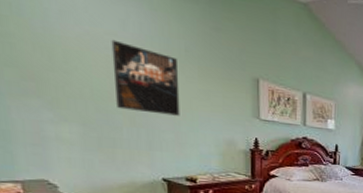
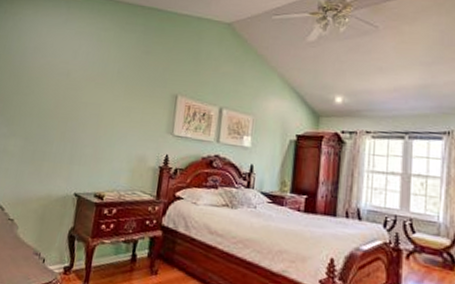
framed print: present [111,39,180,116] -> none [54,67,110,132]

